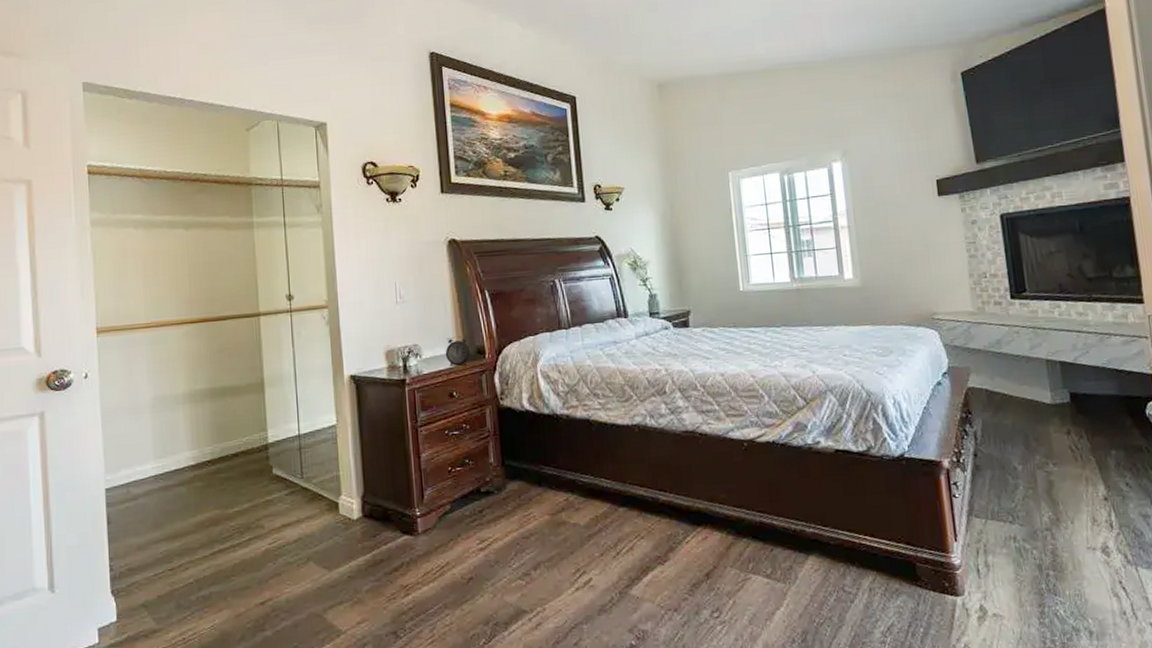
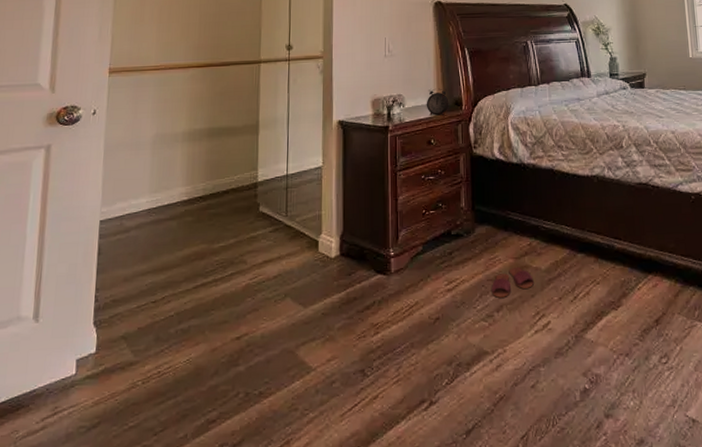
slippers: none [526,523,572,556] -> present [491,266,534,298]

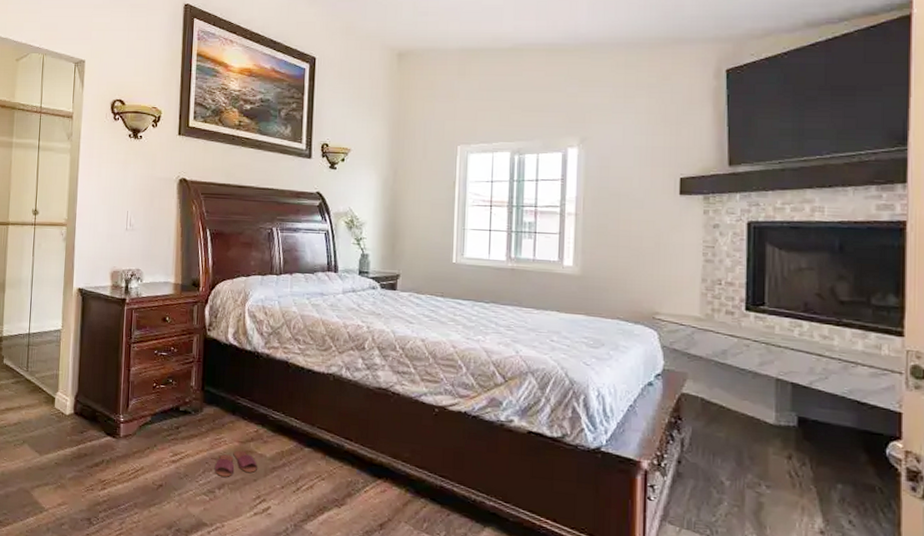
alarm clock: present [426,88,449,116] -> none [163,267,187,296]

